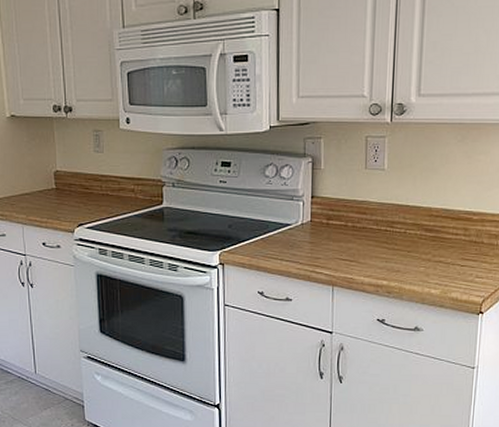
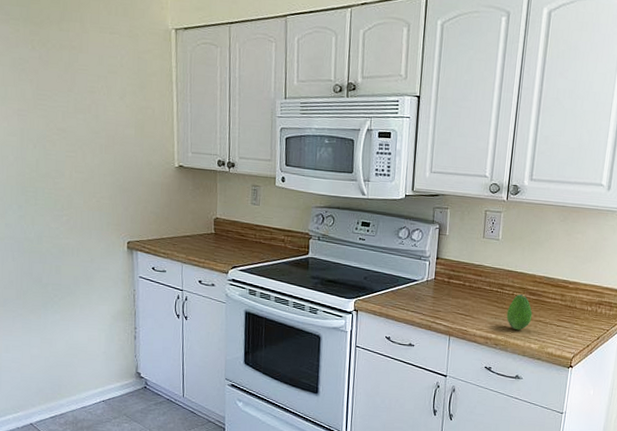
fruit: none [399,232,430,274] -> present [506,294,533,330]

